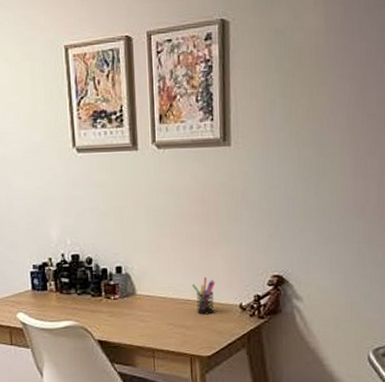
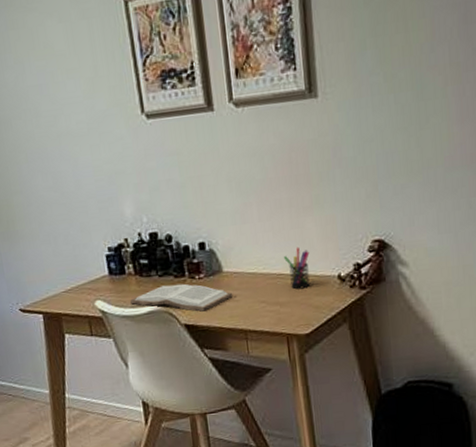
book: none [49,302,143,329] -> present [129,283,232,312]

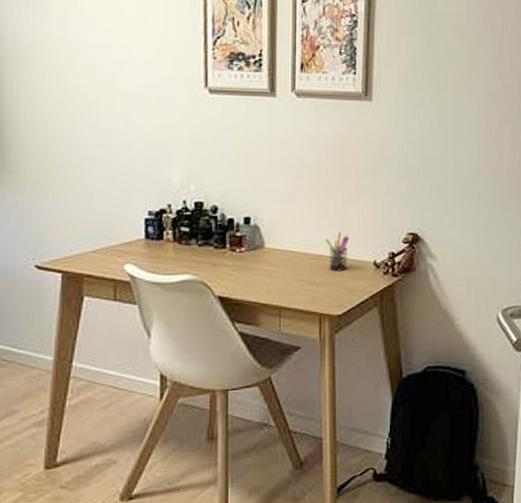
book: present [129,283,232,312] -> none [163,255,271,285]

